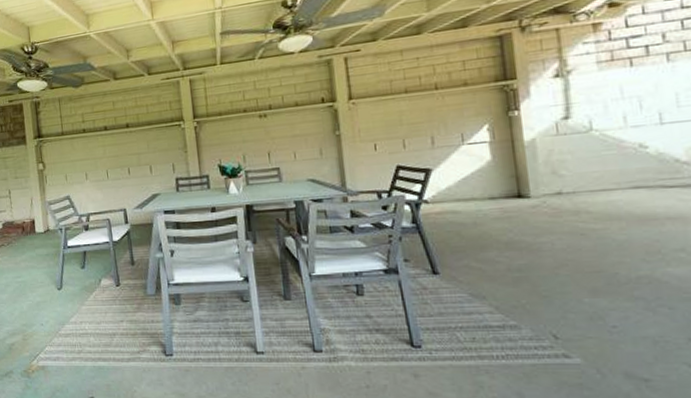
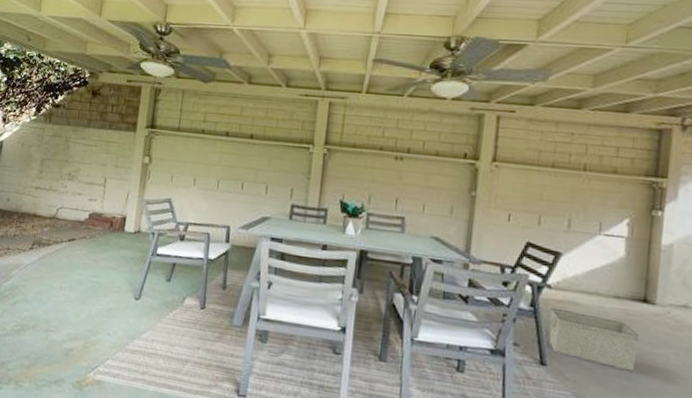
storage bin: none [432,219,522,264] -> present [548,307,639,372]

